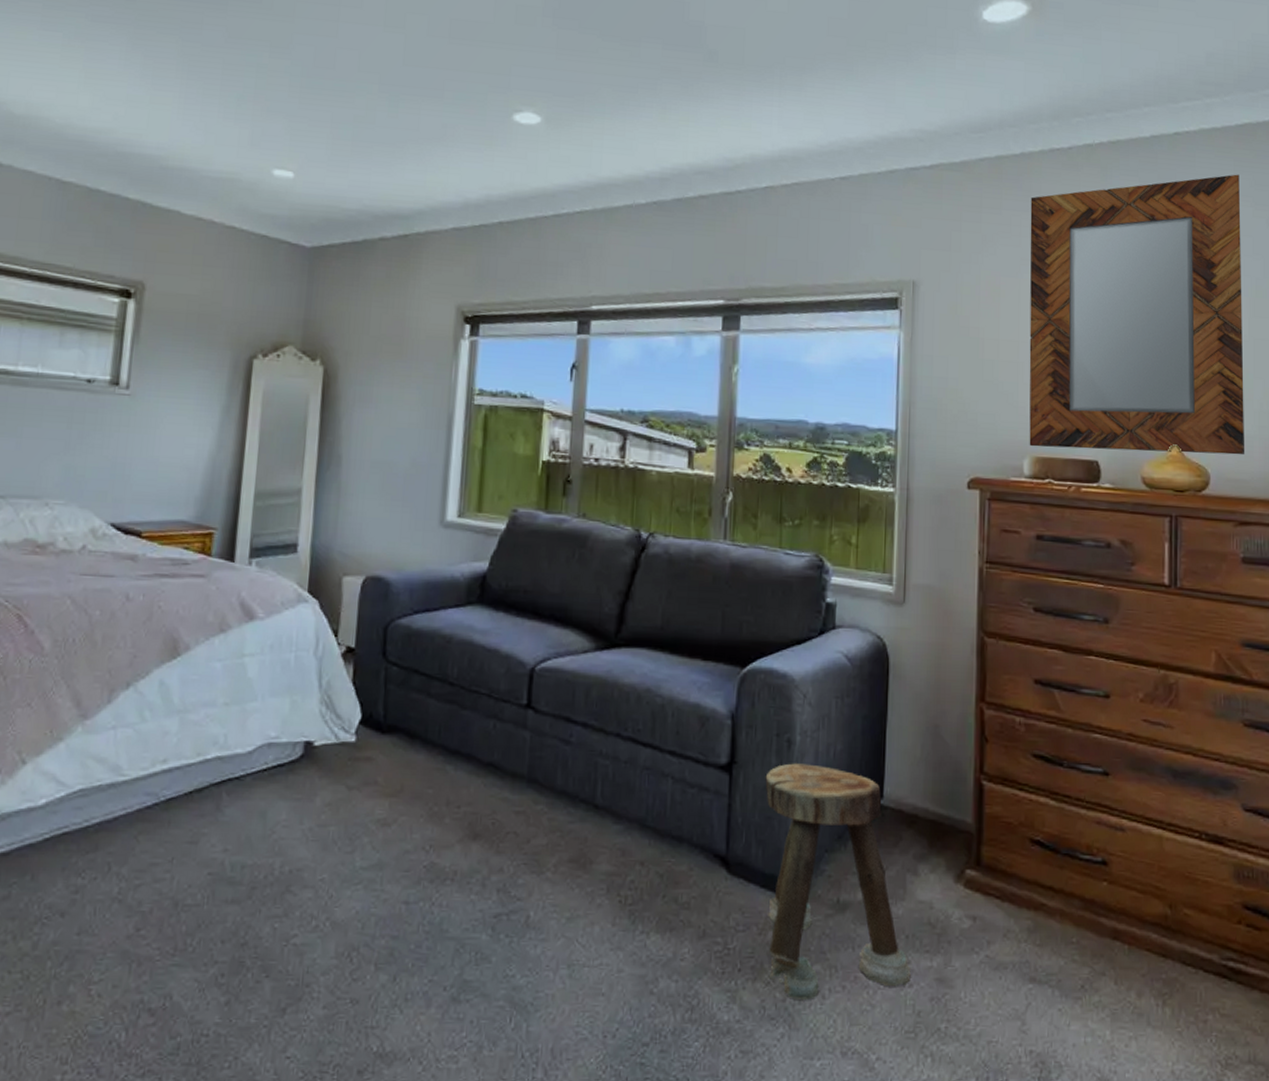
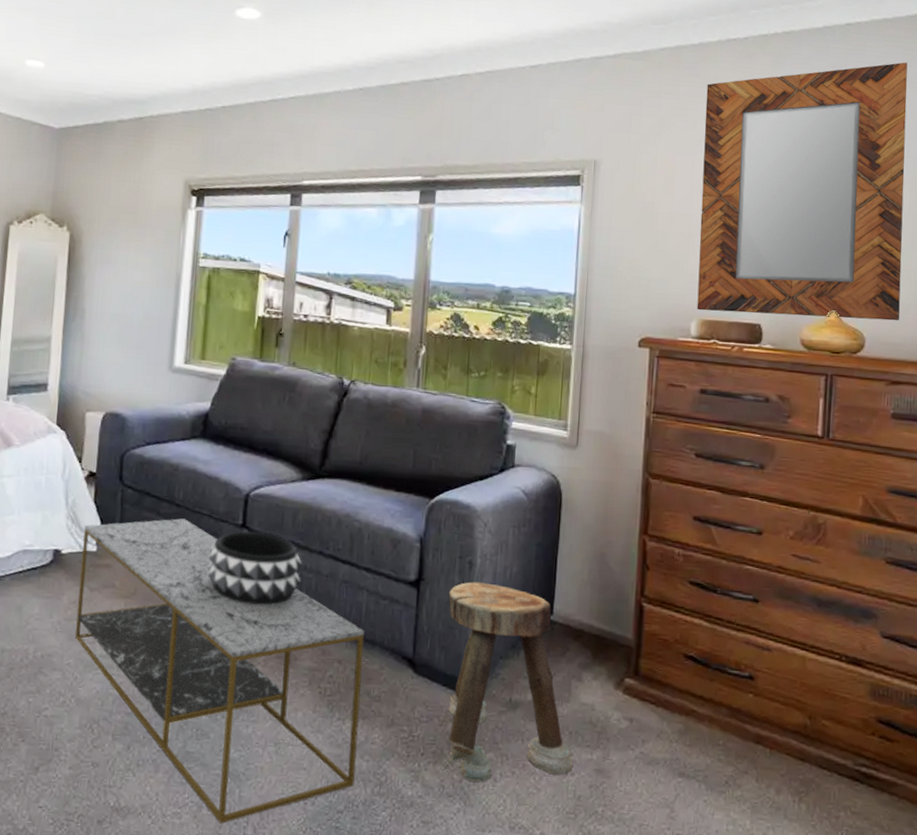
coffee table: none [330,699,670,1066] -> present [75,518,365,824]
decorative bowl: none [486,712,597,799] -> present [207,531,302,605]

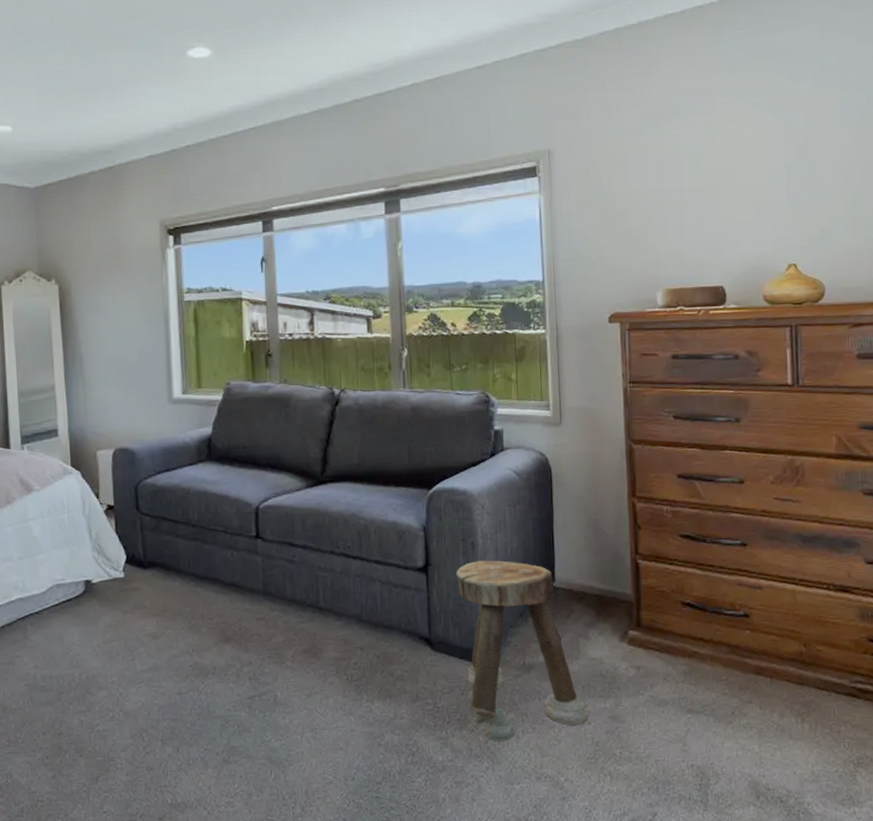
coffee table: present [75,518,365,824] -> none [110,537,389,807]
decorative bowl: present [207,531,302,605] -> none [228,540,317,607]
home mirror: present [697,62,908,321] -> none [649,14,856,281]

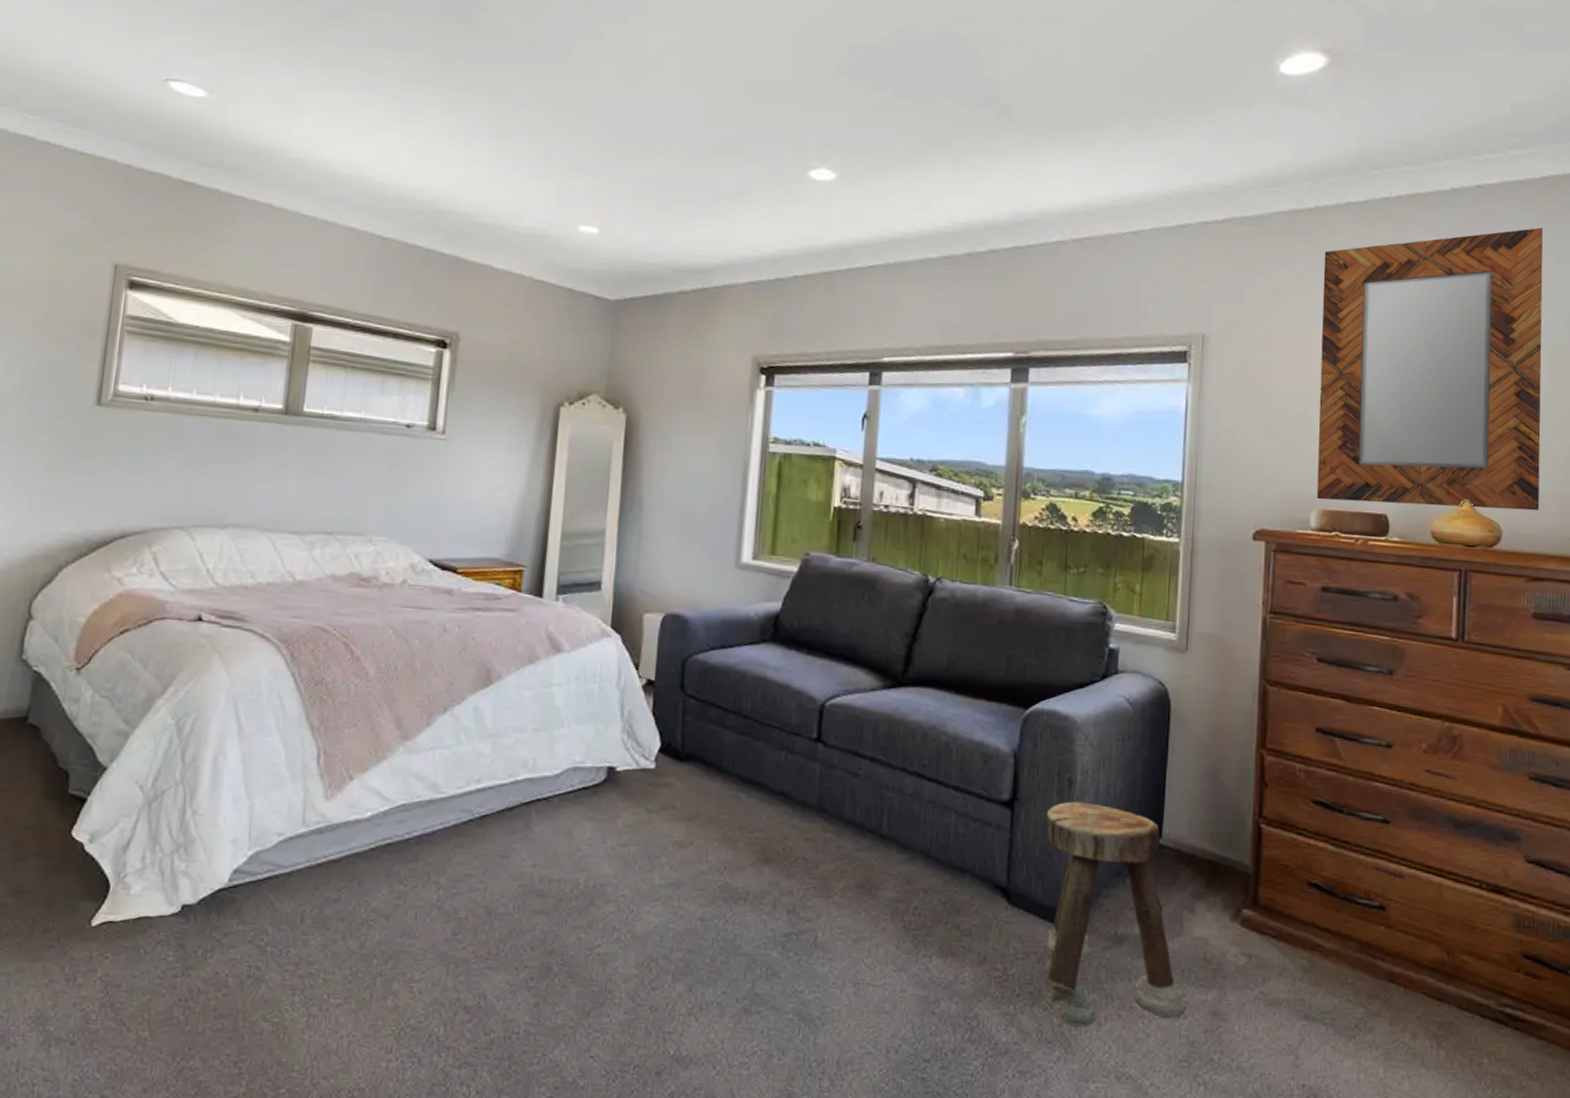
home mirror: none [649,14,856,281] -> present [1316,227,1543,511]

